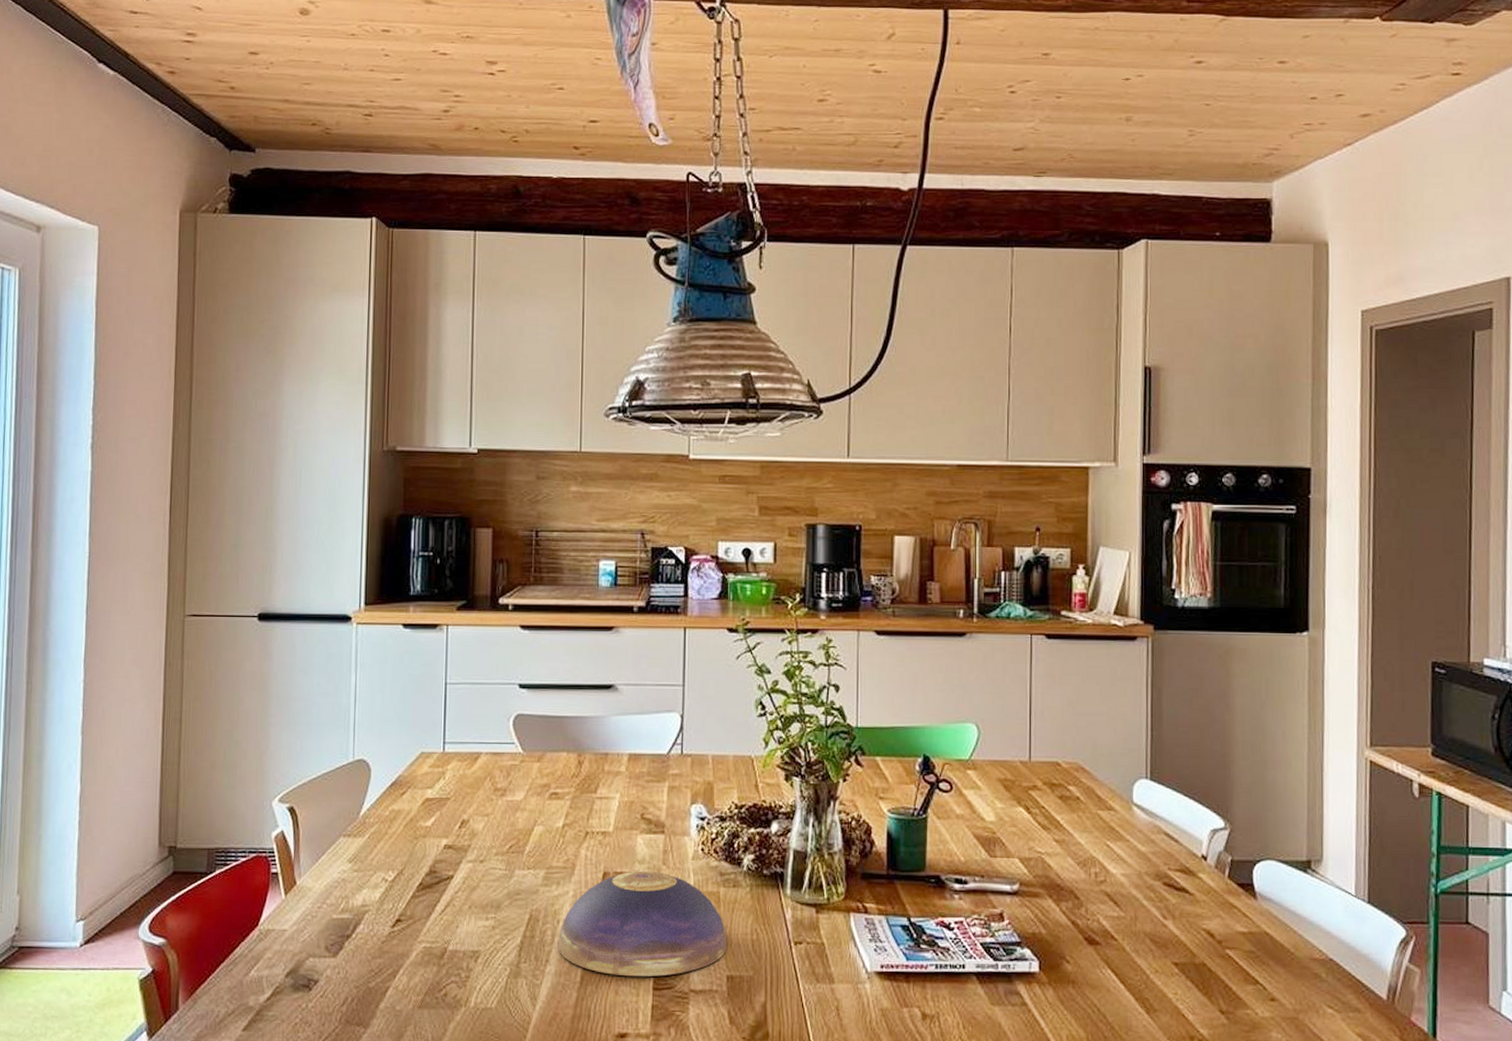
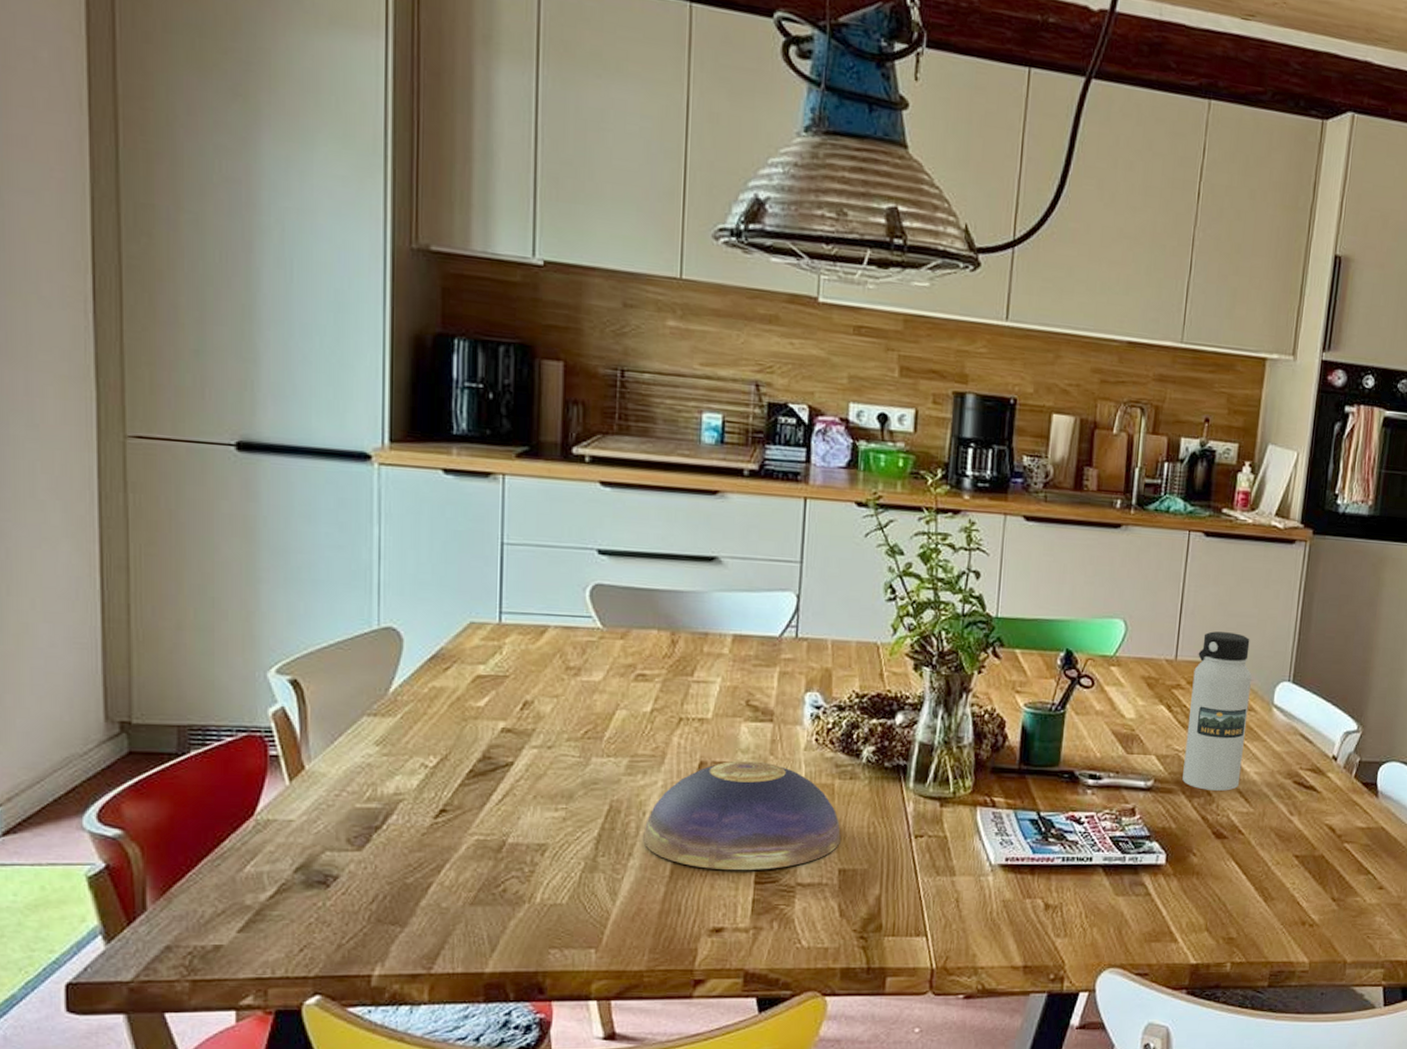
water bottle: none [1048,731,1108,894] -> present [1182,631,1252,791]

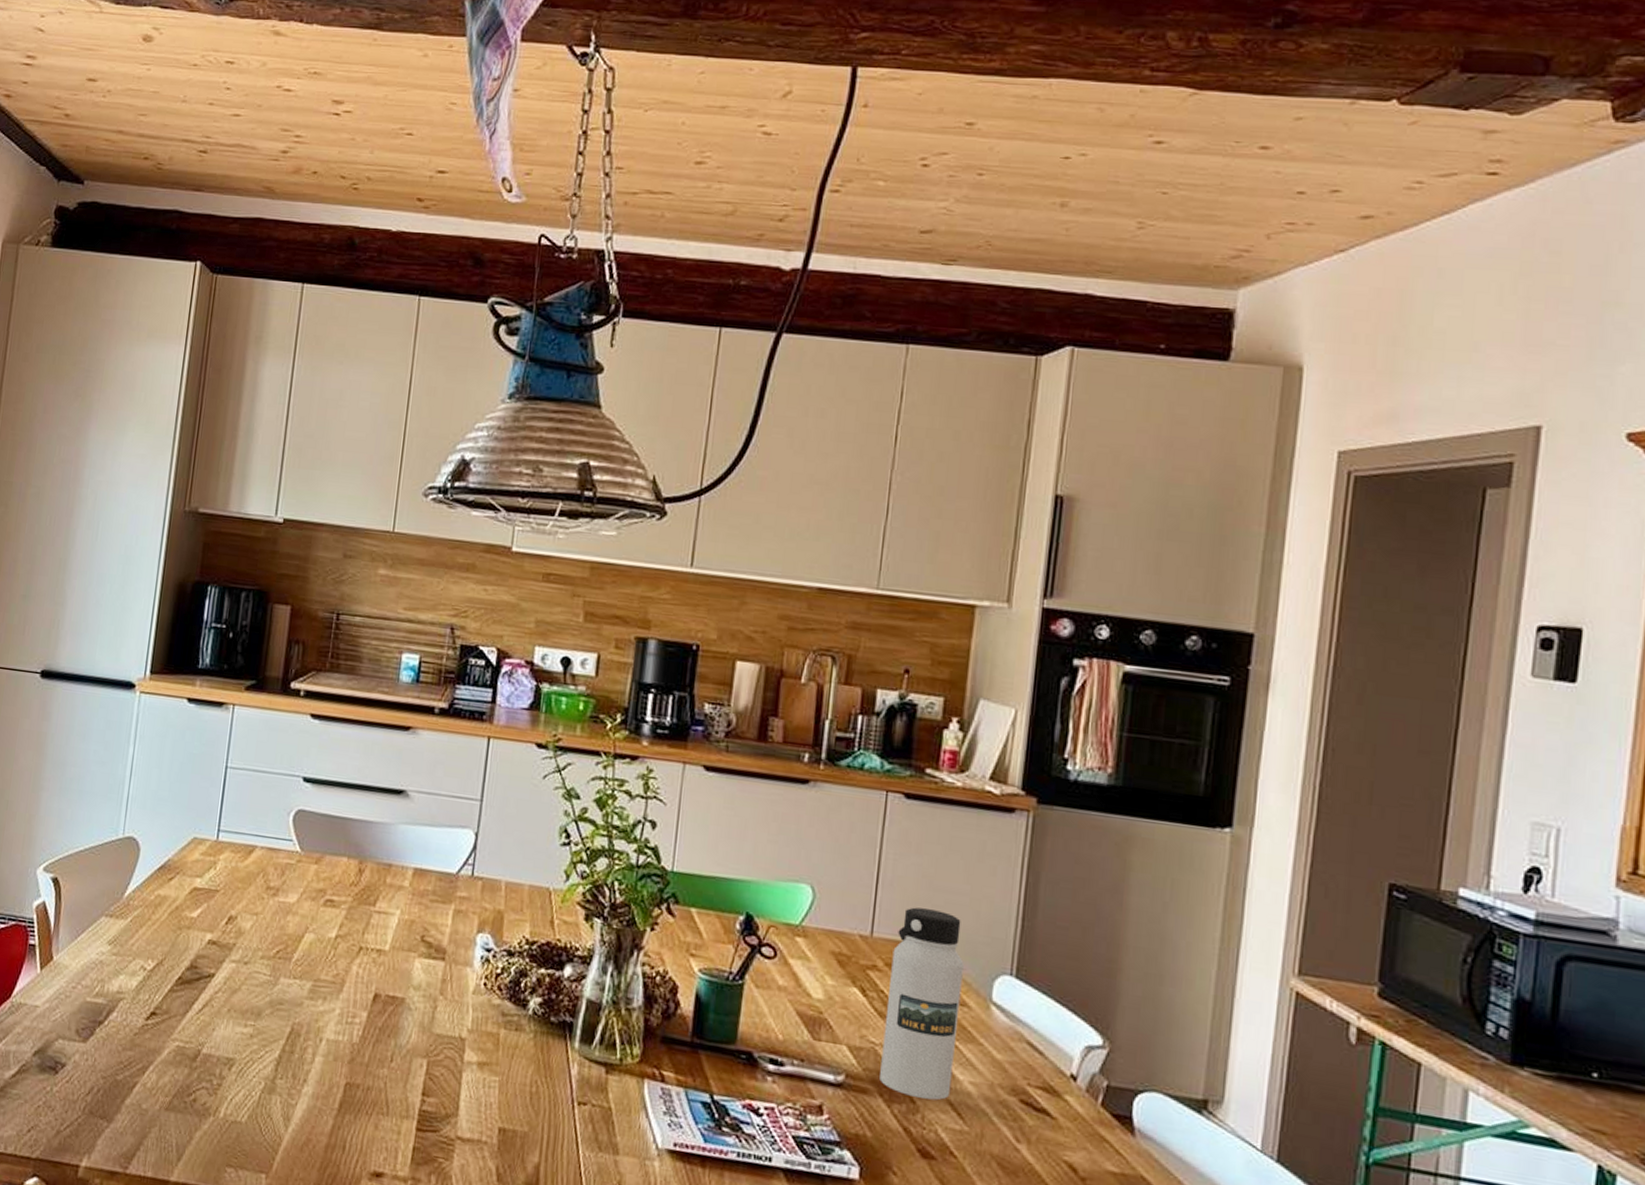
decorative bowl: present [643,761,841,871] -> none [317,997,503,1118]

